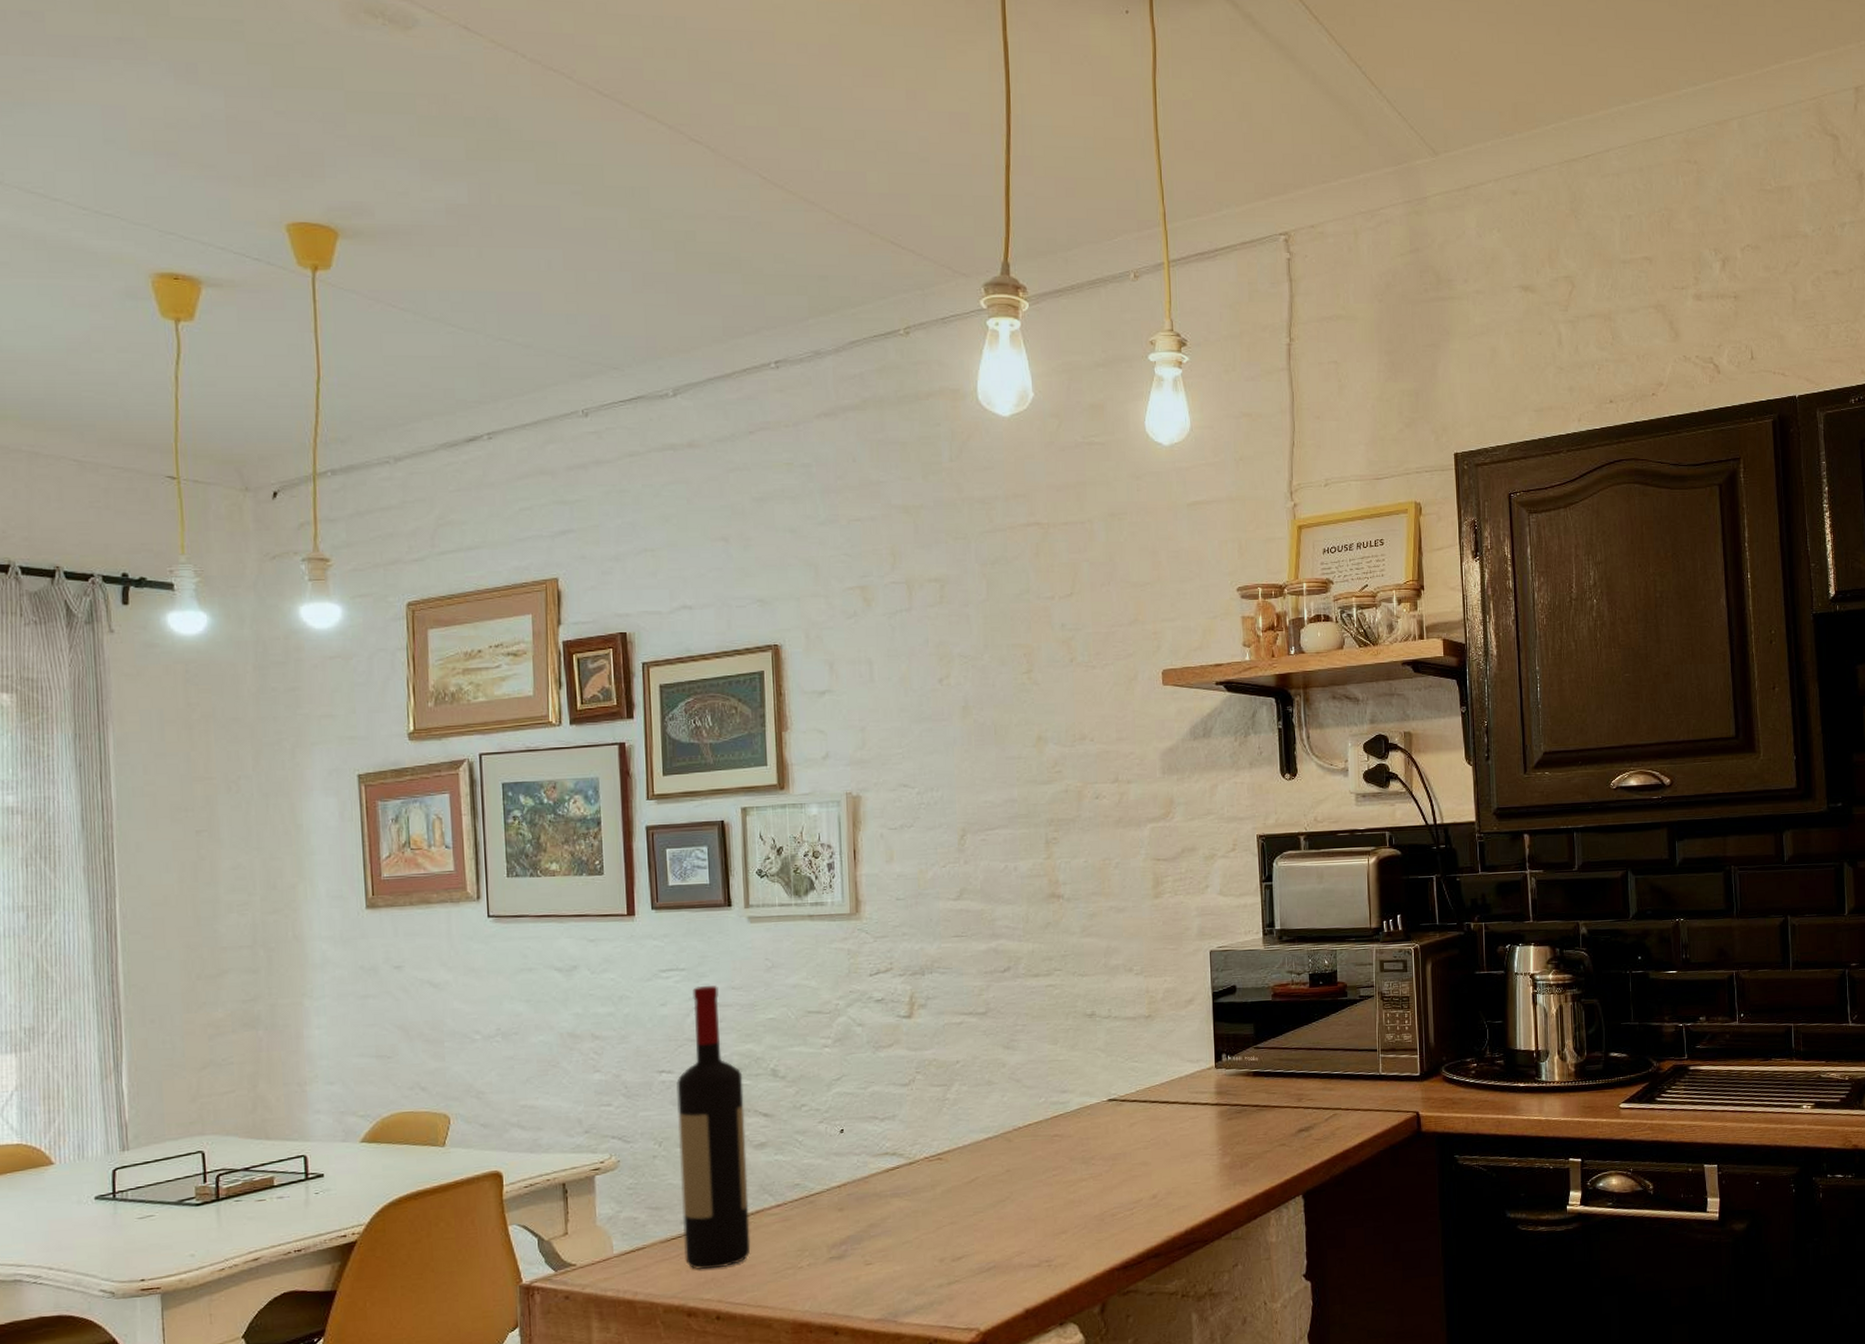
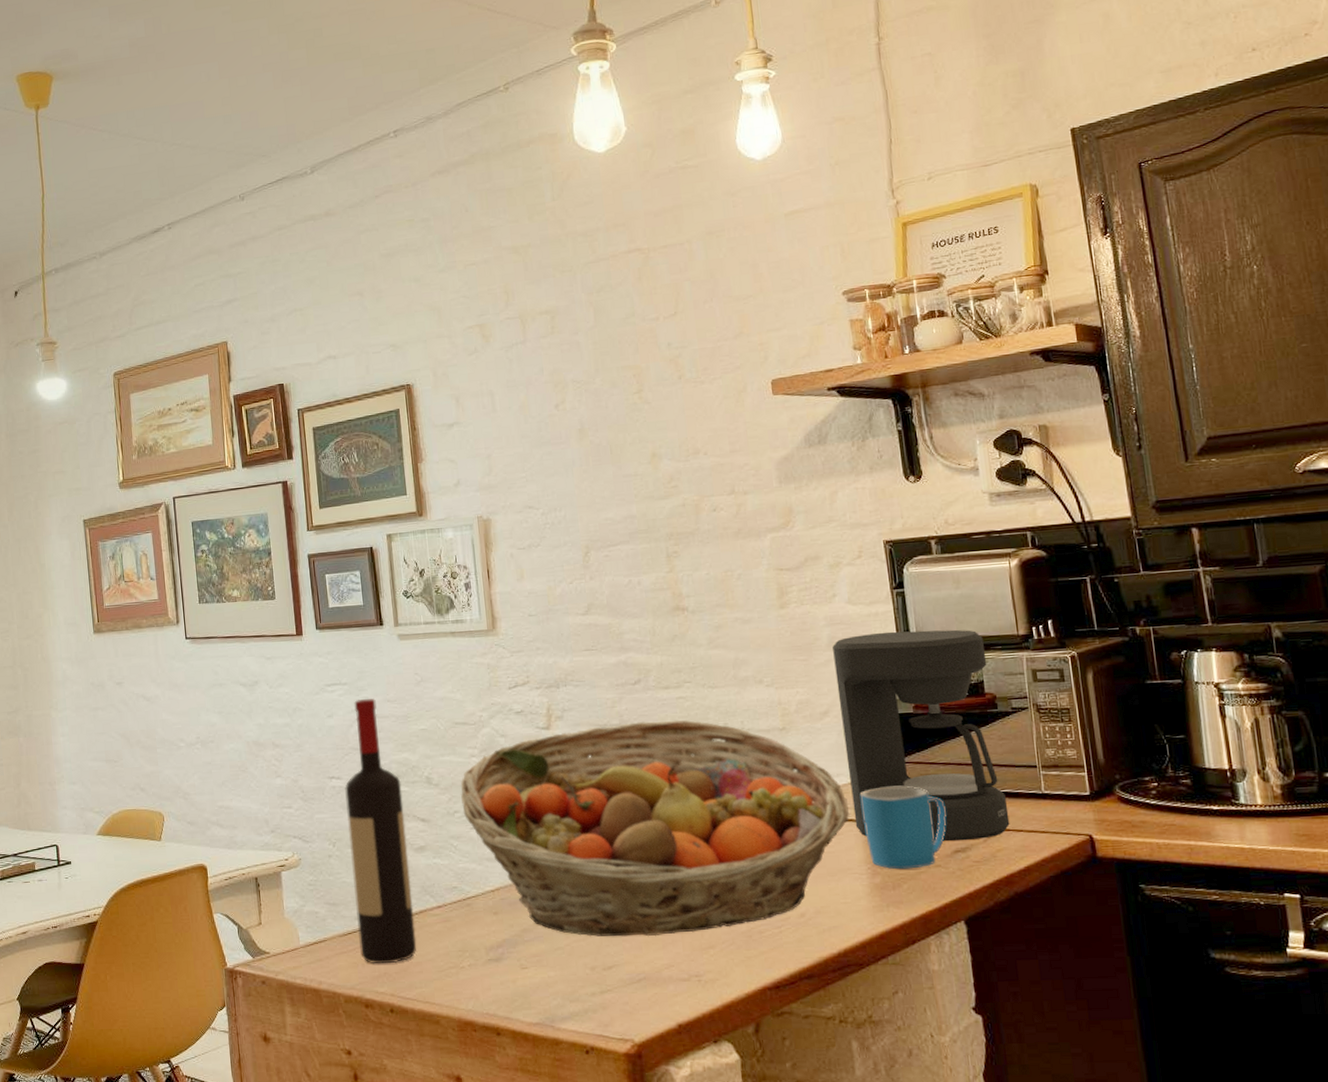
fruit basket: none [810,1007,1206,1228] -> present [460,719,850,937]
coffee maker: none [1202,922,1350,1122] -> present [832,629,1010,841]
mug: none [1218,1070,1294,1150] -> present [861,785,947,870]

